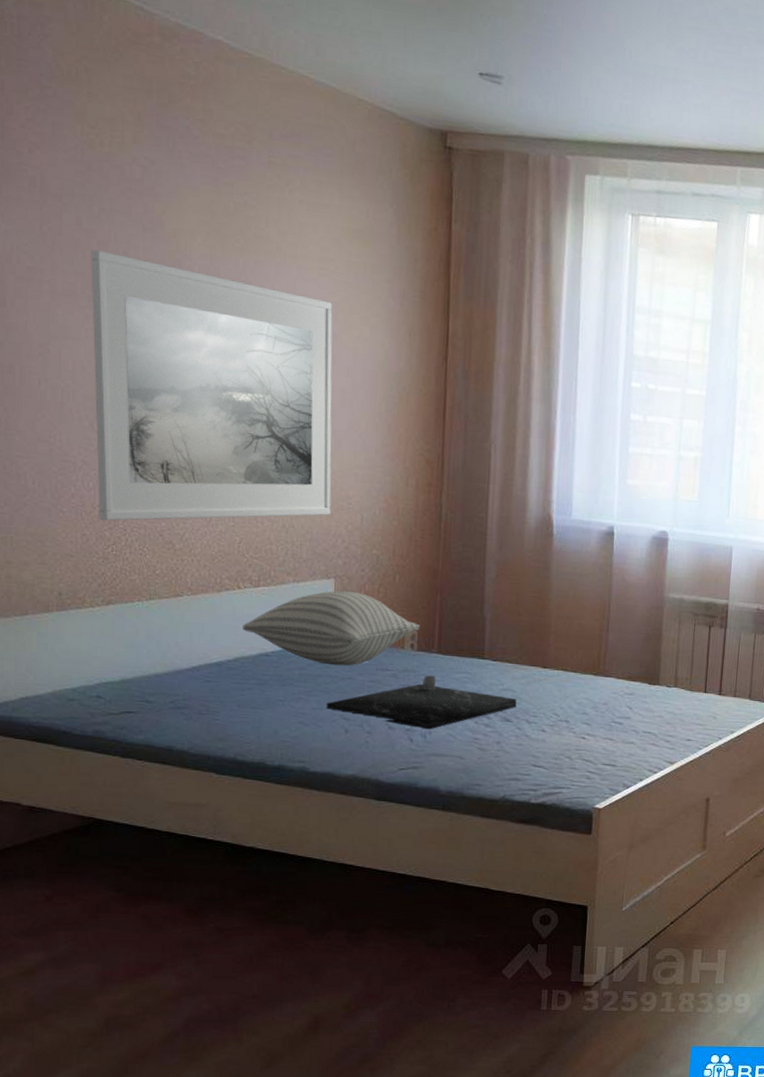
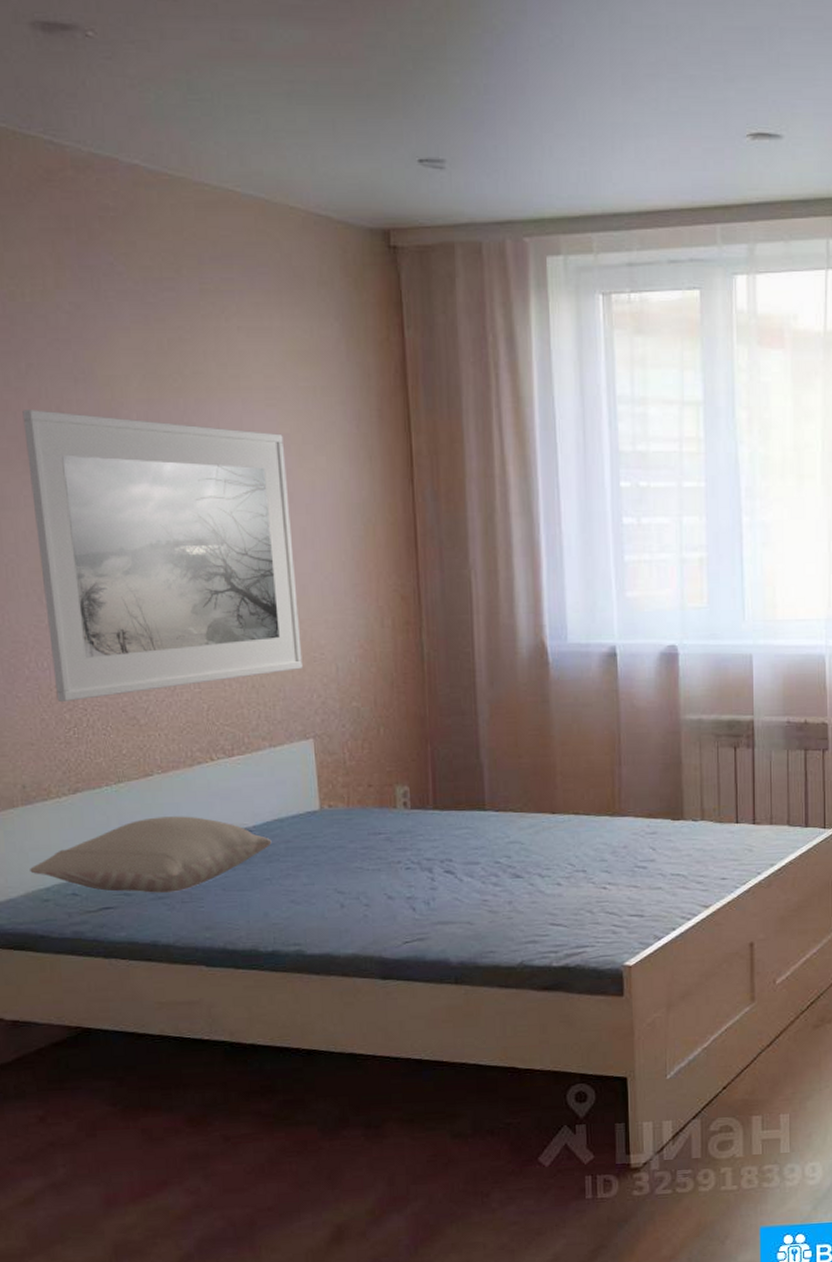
pillow: none [59,634,287,704] -> present [30,816,272,893]
pillow: present [241,590,421,666] -> none [219,750,412,835]
tray: present [326,675,517,730] -> none [317,835,526,895]

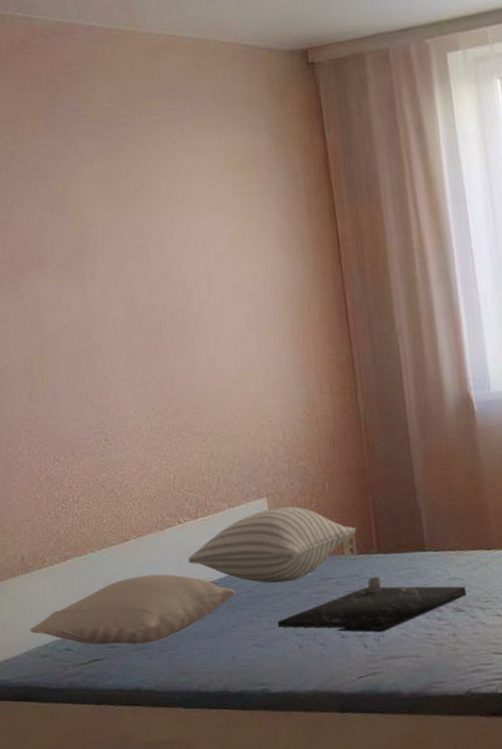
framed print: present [22,410,303,701] -> none [9,234,254,482]
pillow: none [219,750,412,835] -> present [187,506,357,584]
tray: none [317,835,526,895] -> present [277,576,466,633]

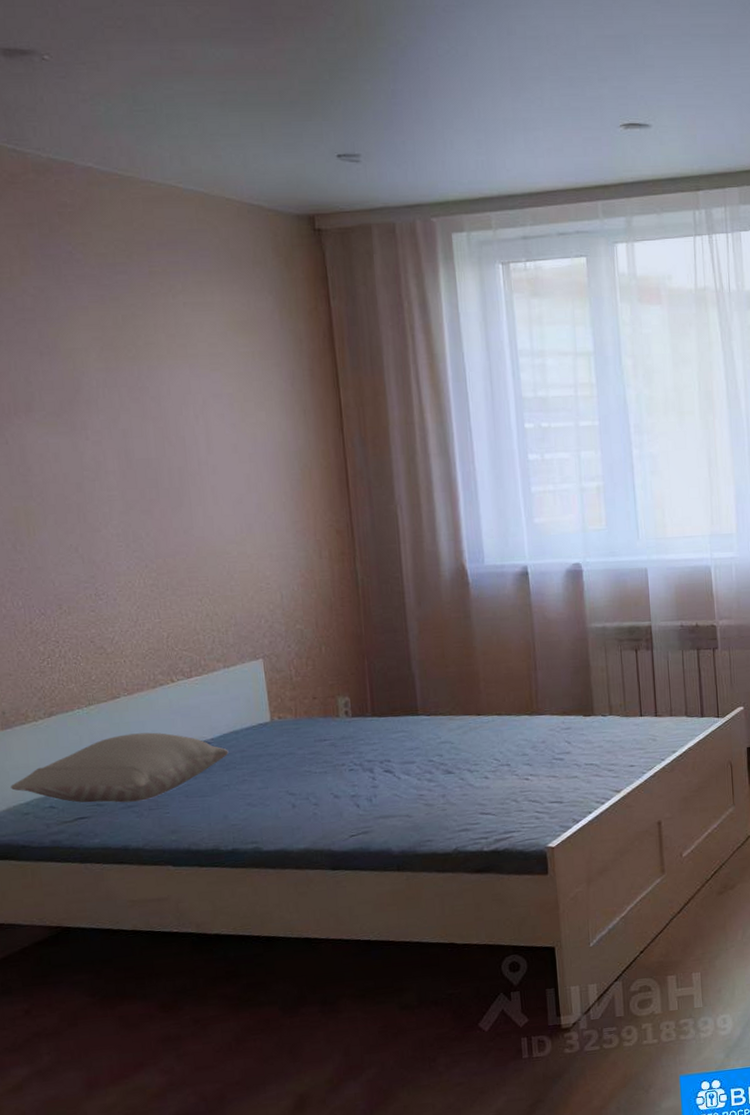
pillow: present [187,506,357,584] -> none [180,668,352,744]
tray: present [277,576,466,633] -> none [270,739,456,793]

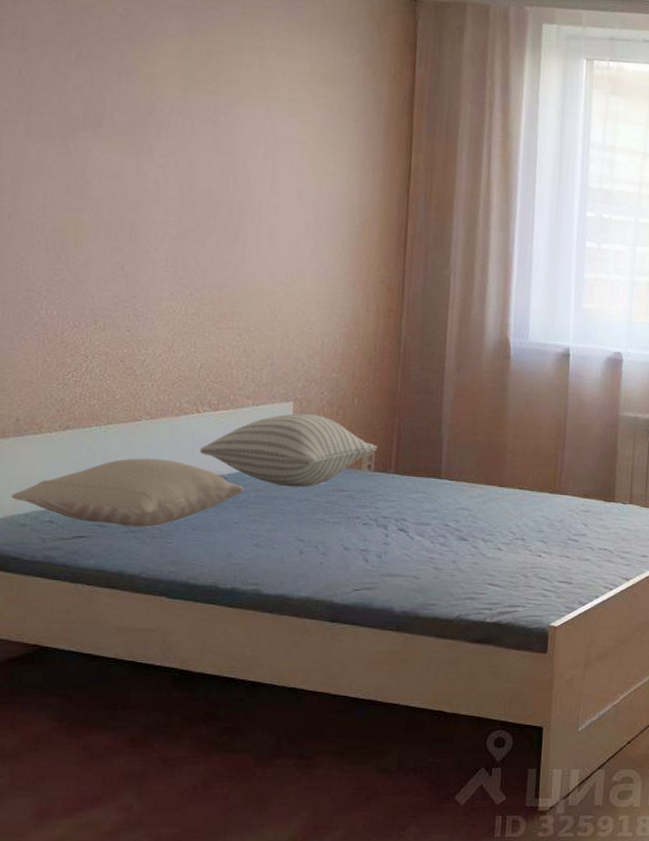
pillow: none [180,668,352,744] -> present [199,413,378,488]

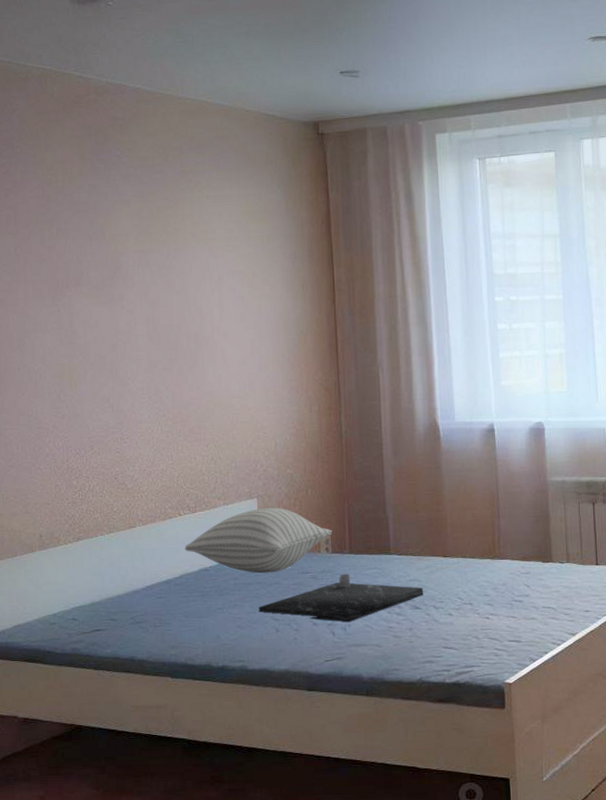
pillow: present [12,458,244,527] -> none [42,558,224,619]
tray: none [281,495,473,550] -> present [258,574,423,623]

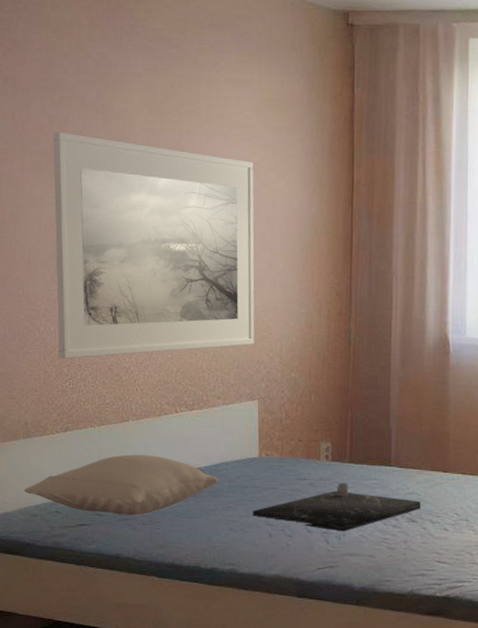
pillow: none [42,558,224,619] -> present [24,454,218,516]
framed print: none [53,260,250,472] -> present [53,132,255,359]
pillow: present [184,507,333,574] -> none [179,410,334,477]

